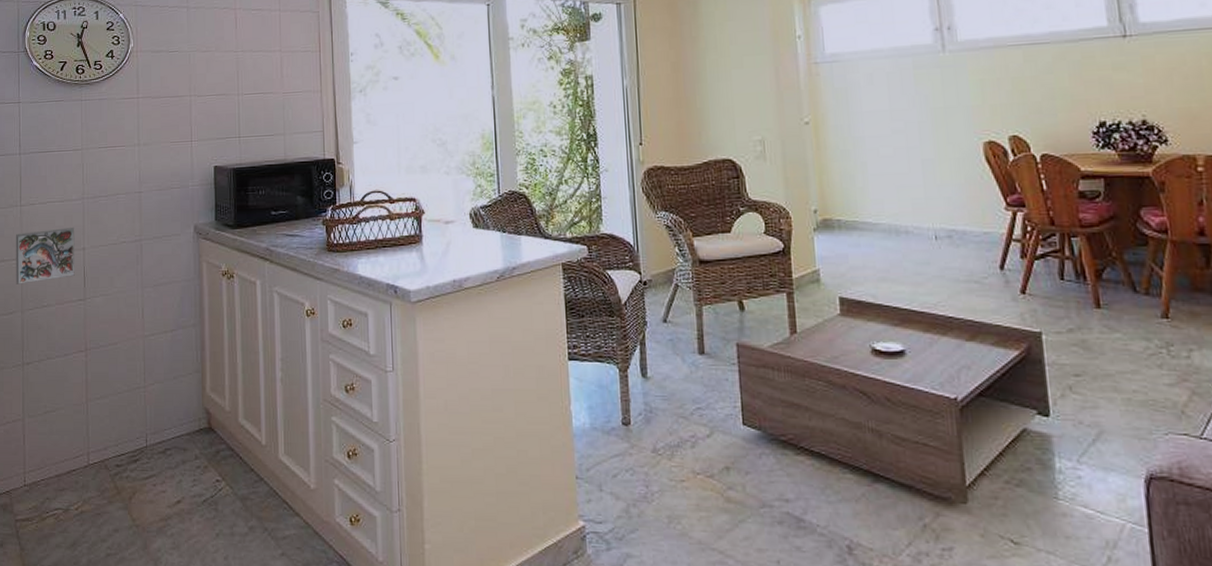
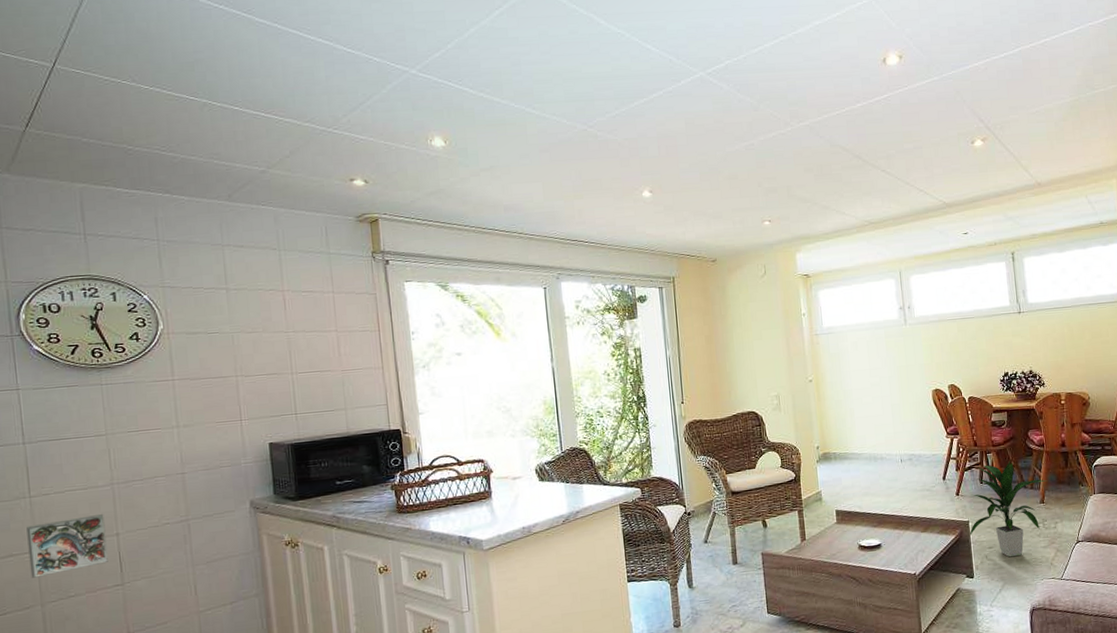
indoor plant: none [1042,249,1174,394] -> present [969,460,1048,557]

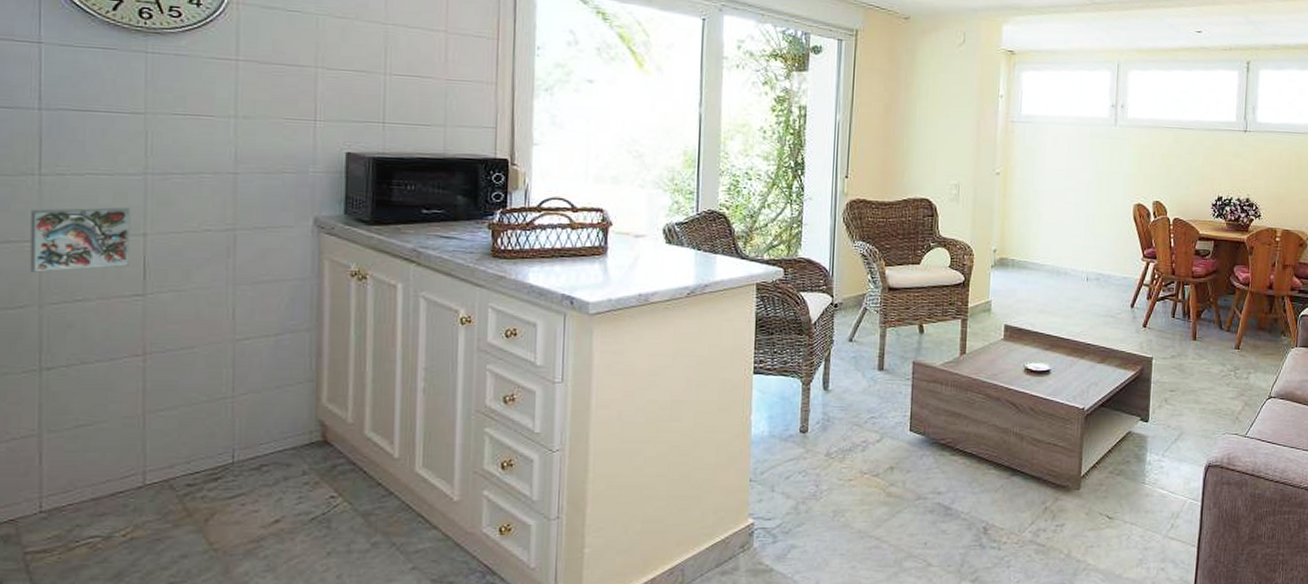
indoor plant: present [969,460,1048,557] -> none [1151,296,1247,405]

